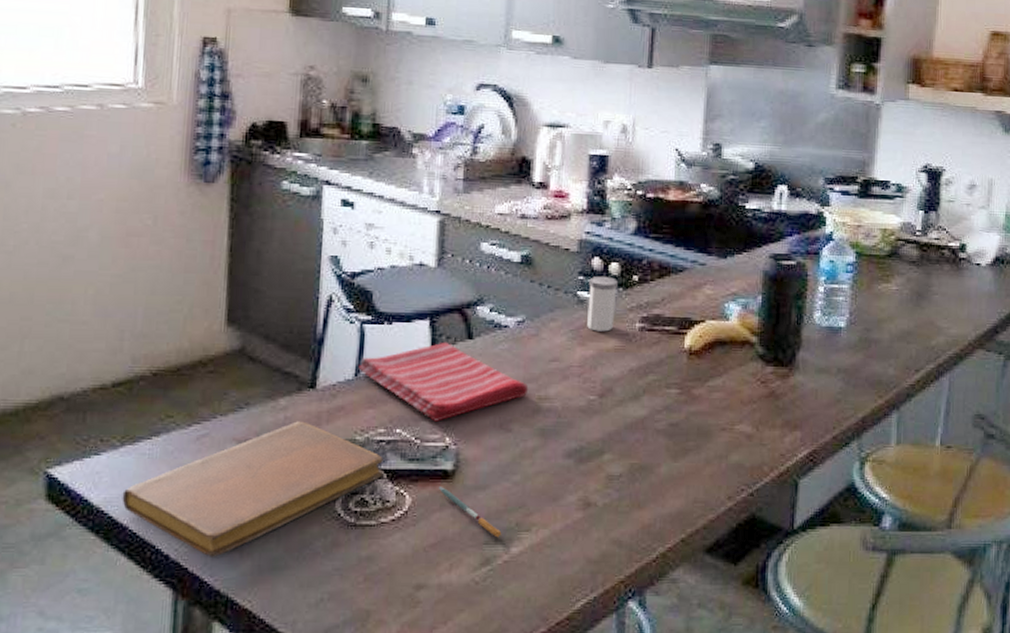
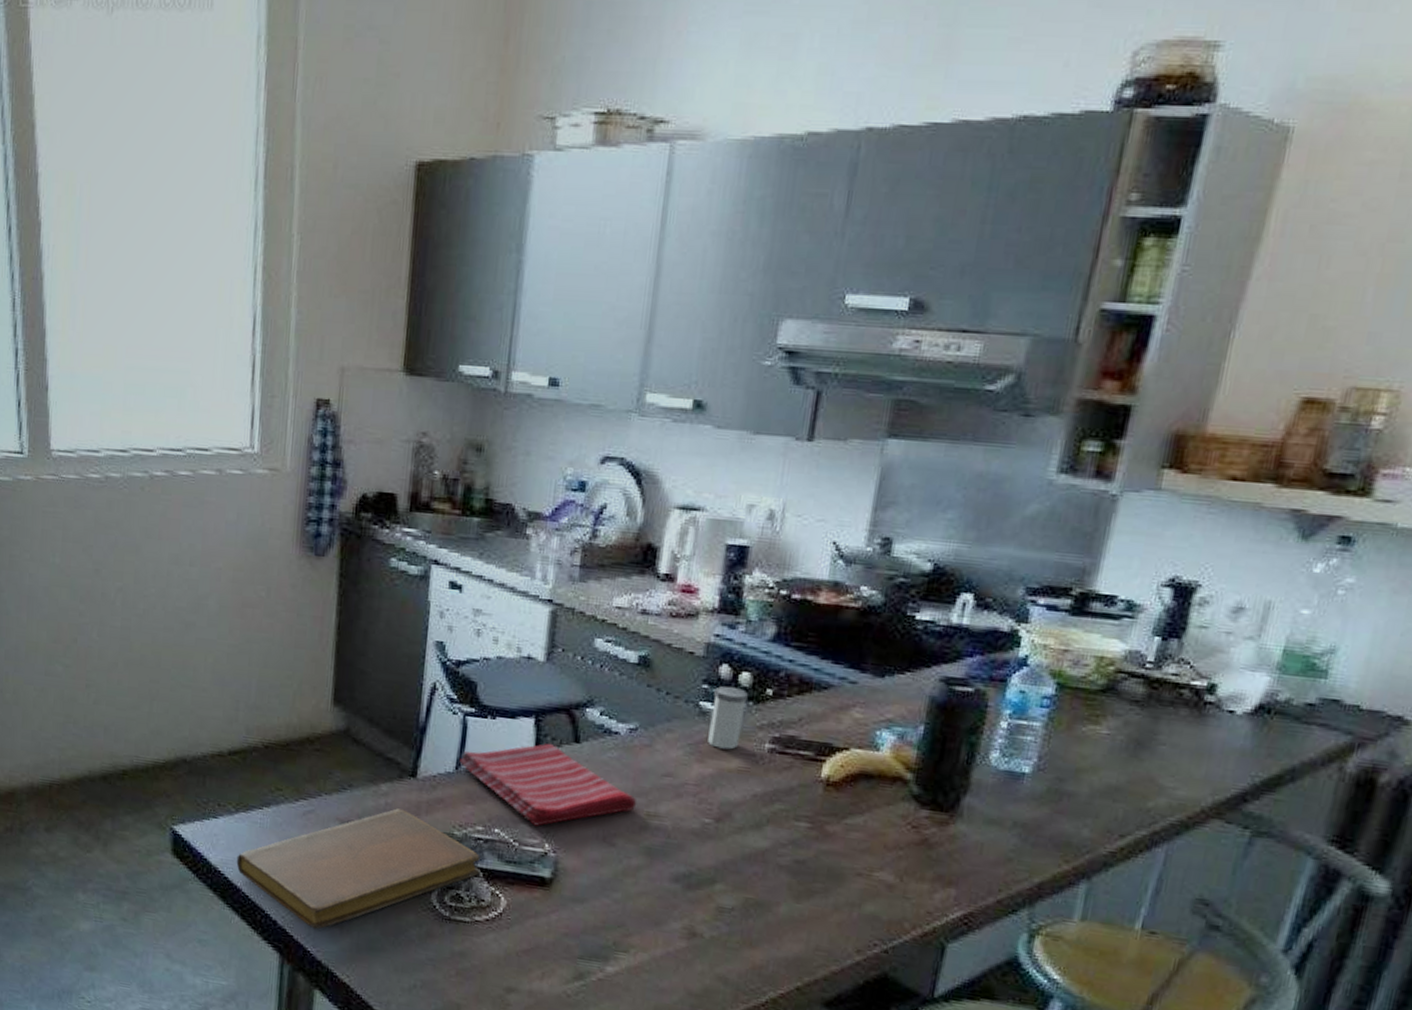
pen: present [438,487,502,538] -> none [534,893,598,955]

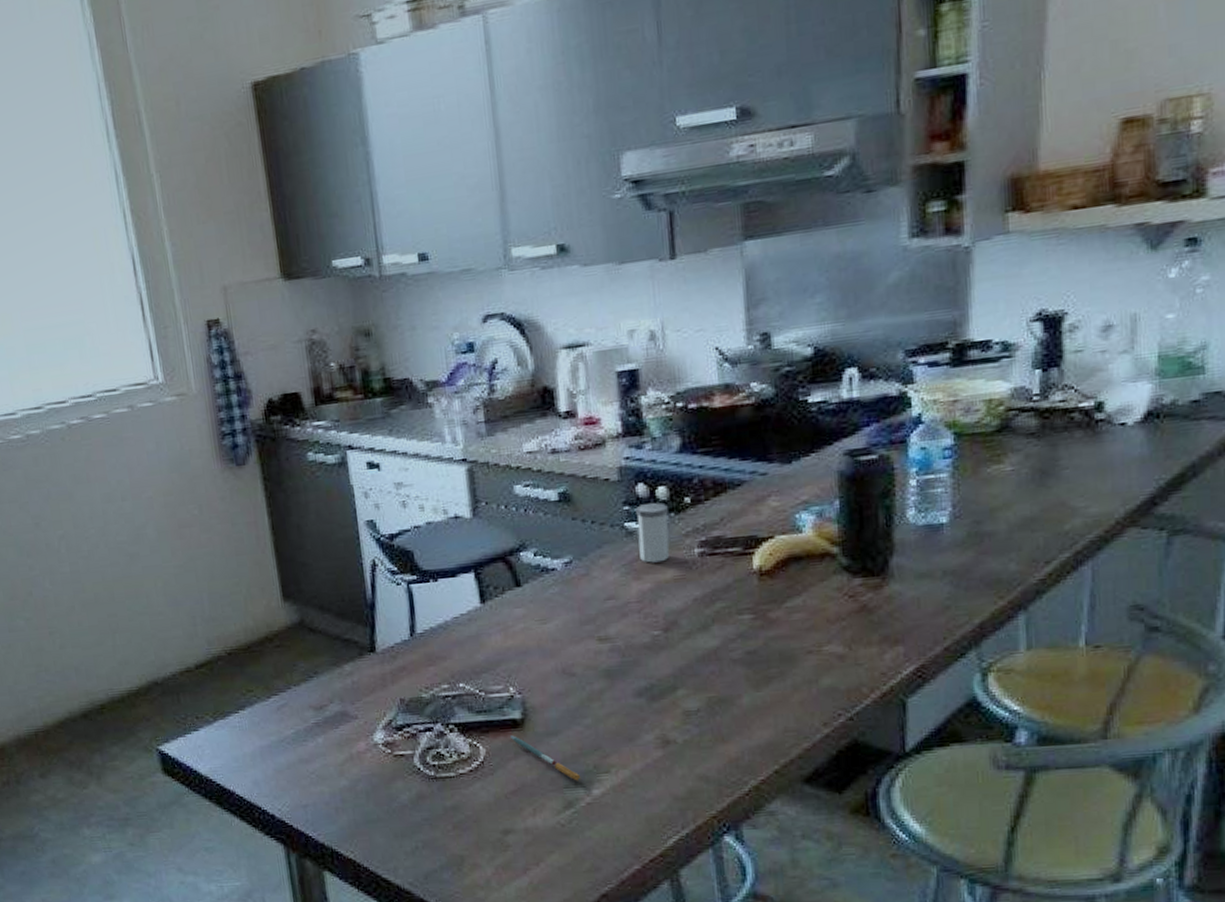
notebook: present [236,808,480,930] -> none [224,684,455,815]
dish towel: present [459,743,637,826] -> none [412,592,587,673]
pen: none [534,893,598,955] -> present [509,735,581,781]

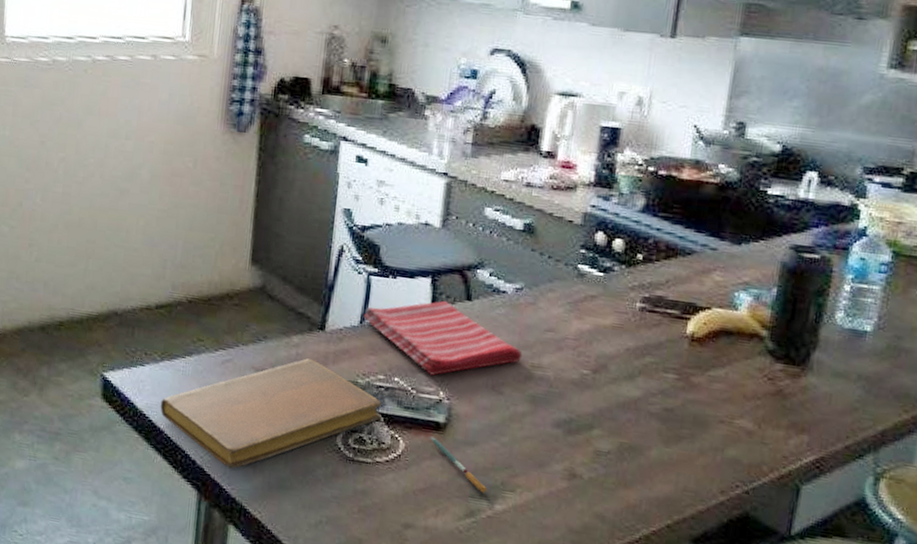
notebook: none [224,684,455,815] -> present [160,358,381,469]
dish towel: none [412,592,587,673] -> present [363,300,523,376]
salt shaker: present [636,502,670,563] -> none [585,251,621,308]

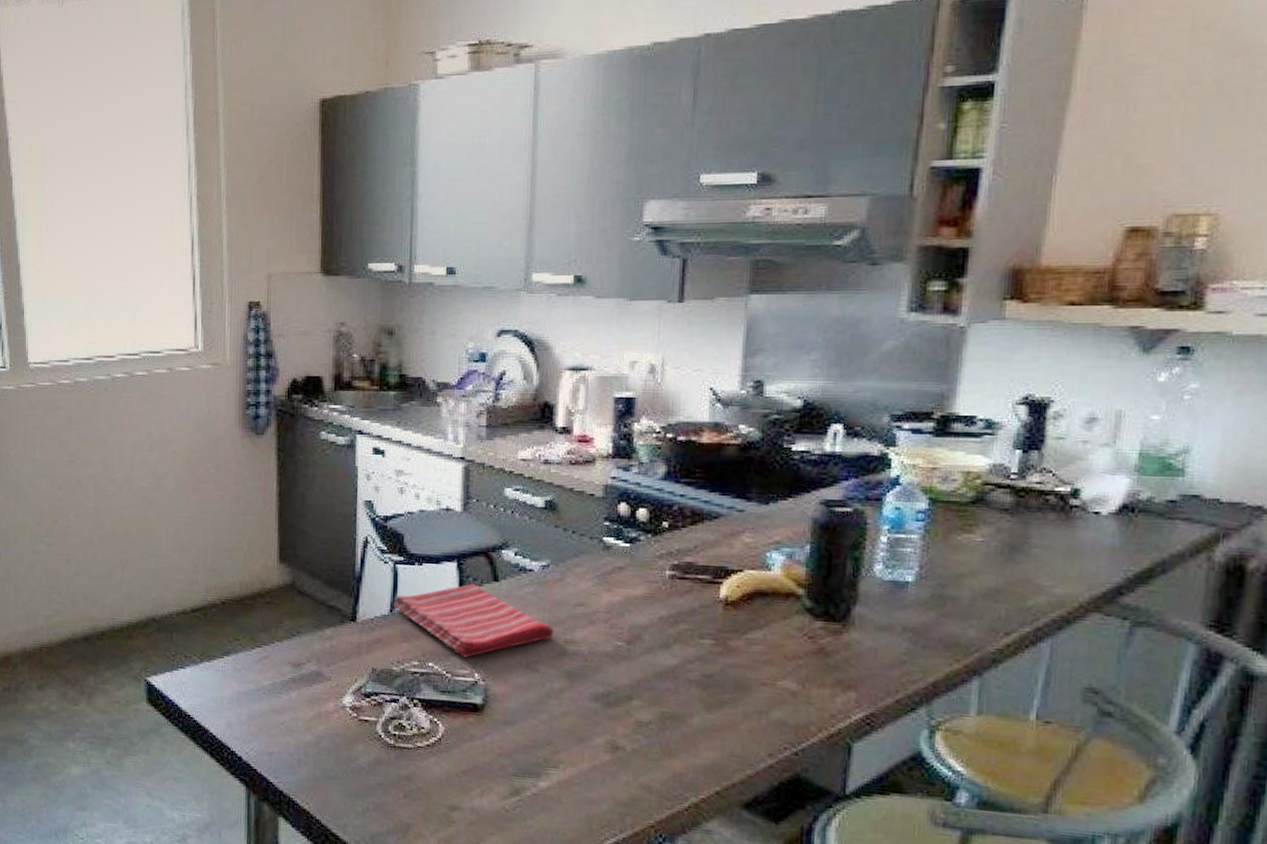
notebook: present [160,358,381,469] -> none [203,650,419,763]
pen: present [430,436,487,494] -> none [468,718,530,772]

